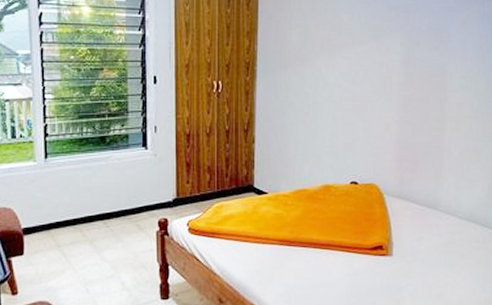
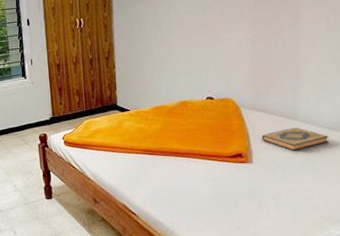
hardback book: none [403,217,466,243] -> present [261,127,329,151]

